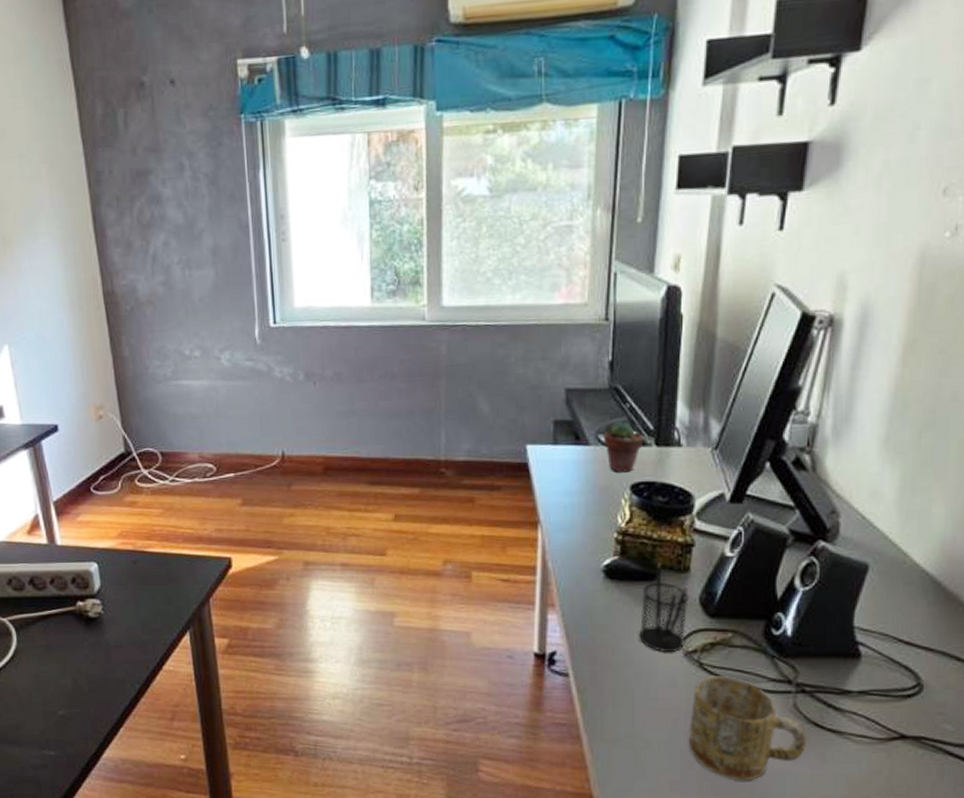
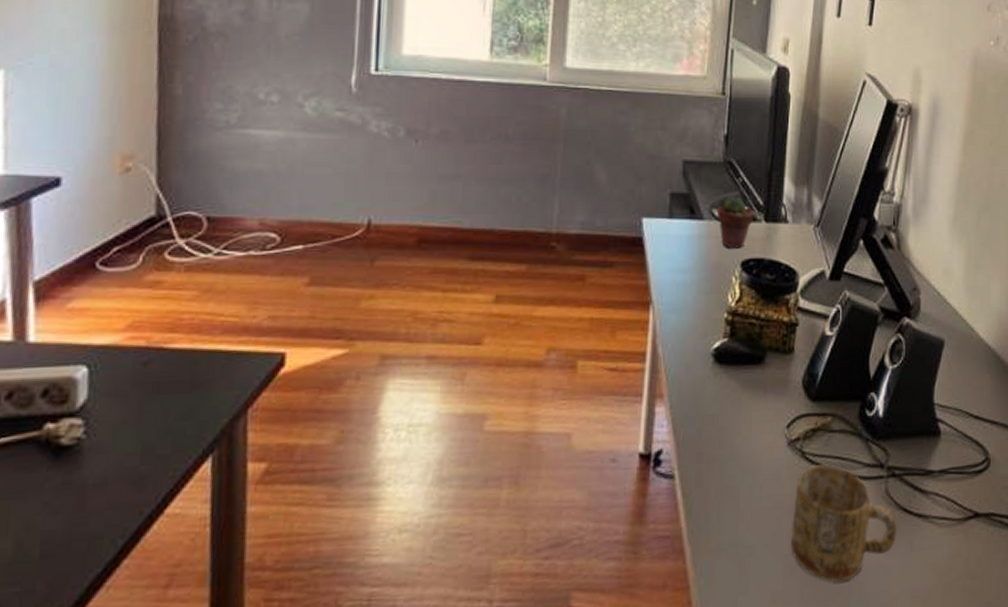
pencil holder: present [639,561,689,652] -> none [745,343,793,442]

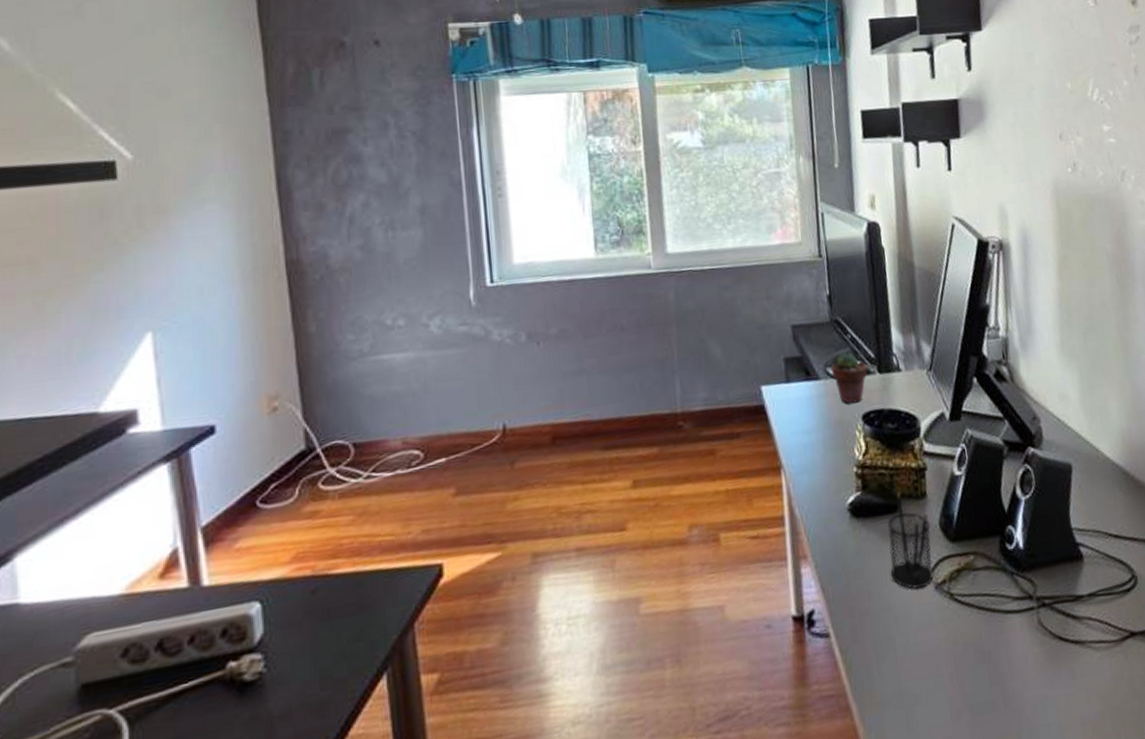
pencil holder: none [745,343,793,442] -> present [887,491,933,589]
mug: present [791,464,897,583] -> none [949,602,1058,720]

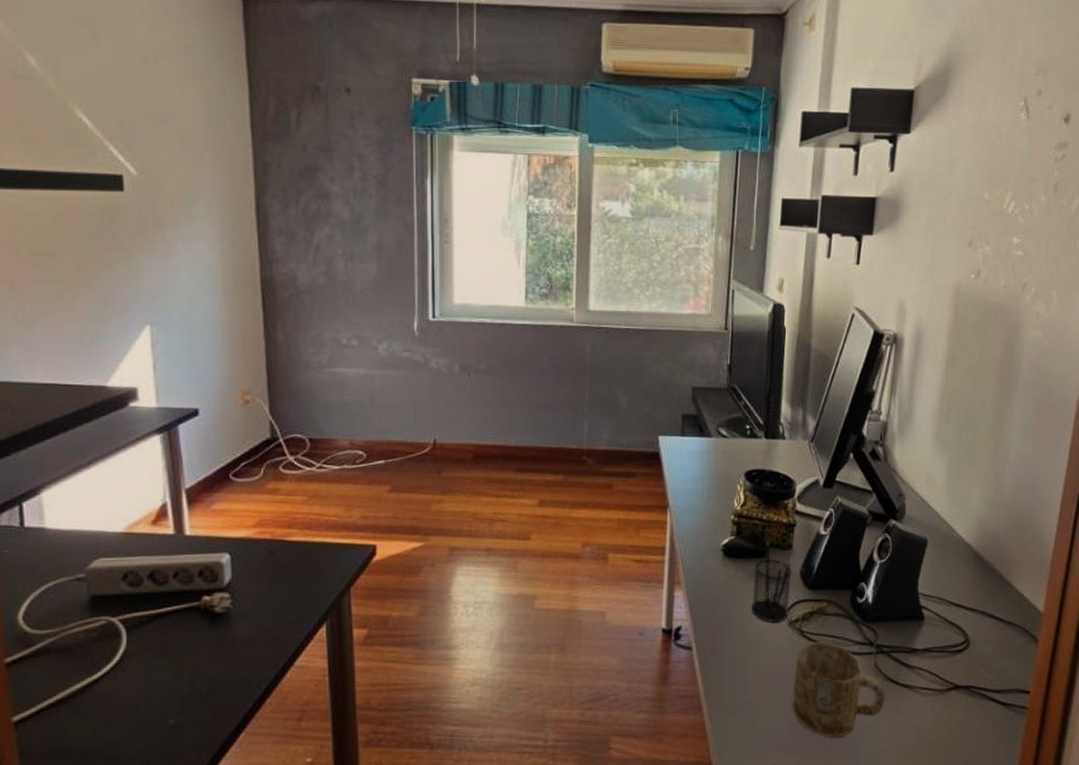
potted succulent: present [831,351,868,404] -> none [722,416,756,461]
mug: none [949,602,1058,720] -> present [793,641,885,738]

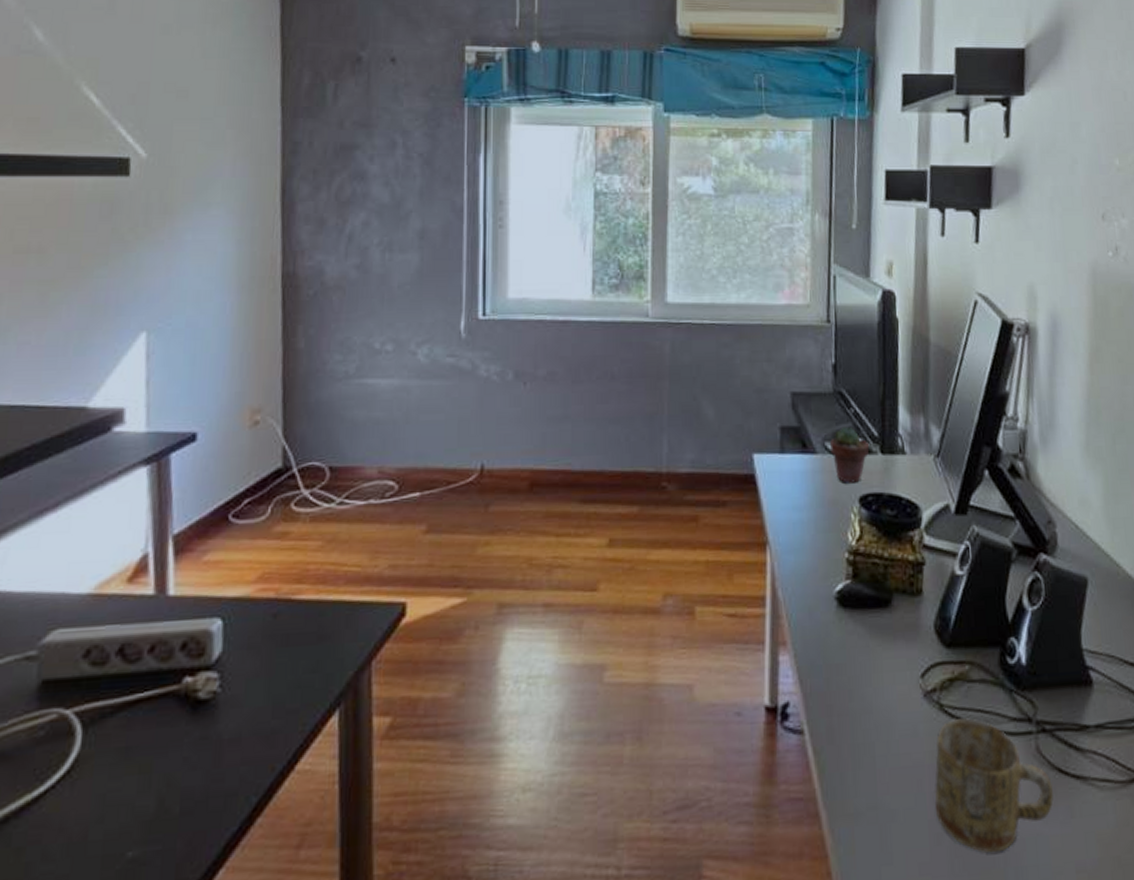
potted succulent: none [722,416,756,461] -> present [829,426,870,484]
pencil holder: present [751,540,792,622] -> none [876,584,924,694]

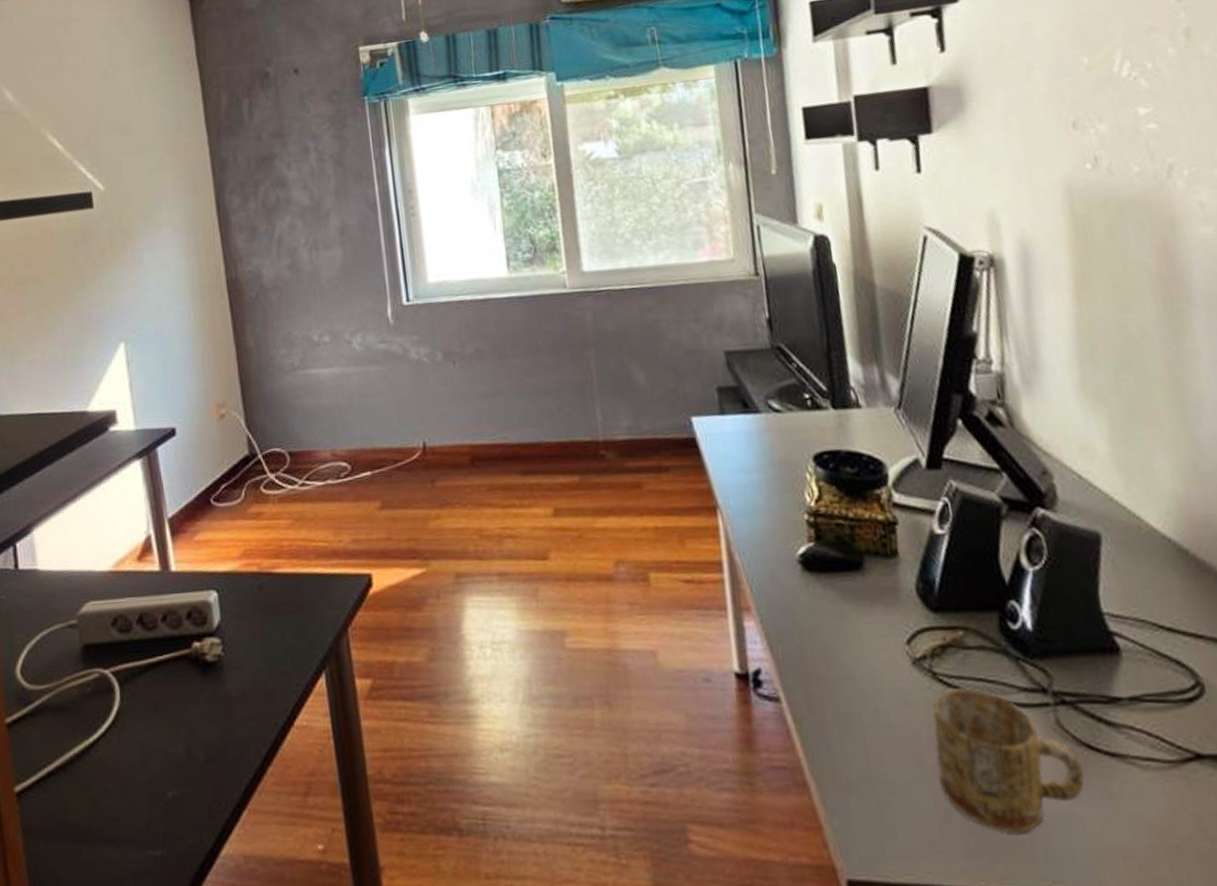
potted succulent: present [829,426,870,484] -> none [773,382,819,442]

